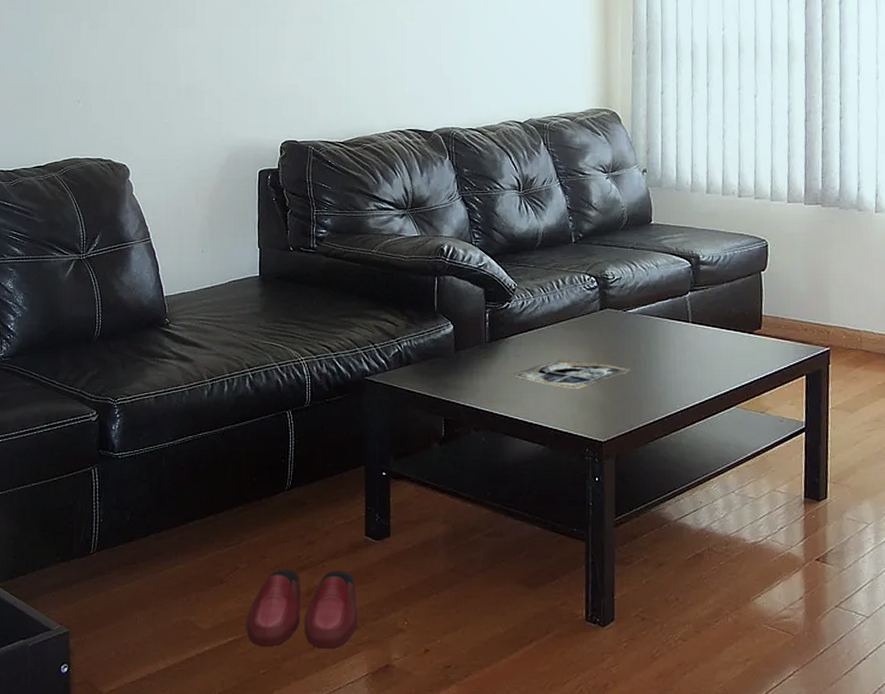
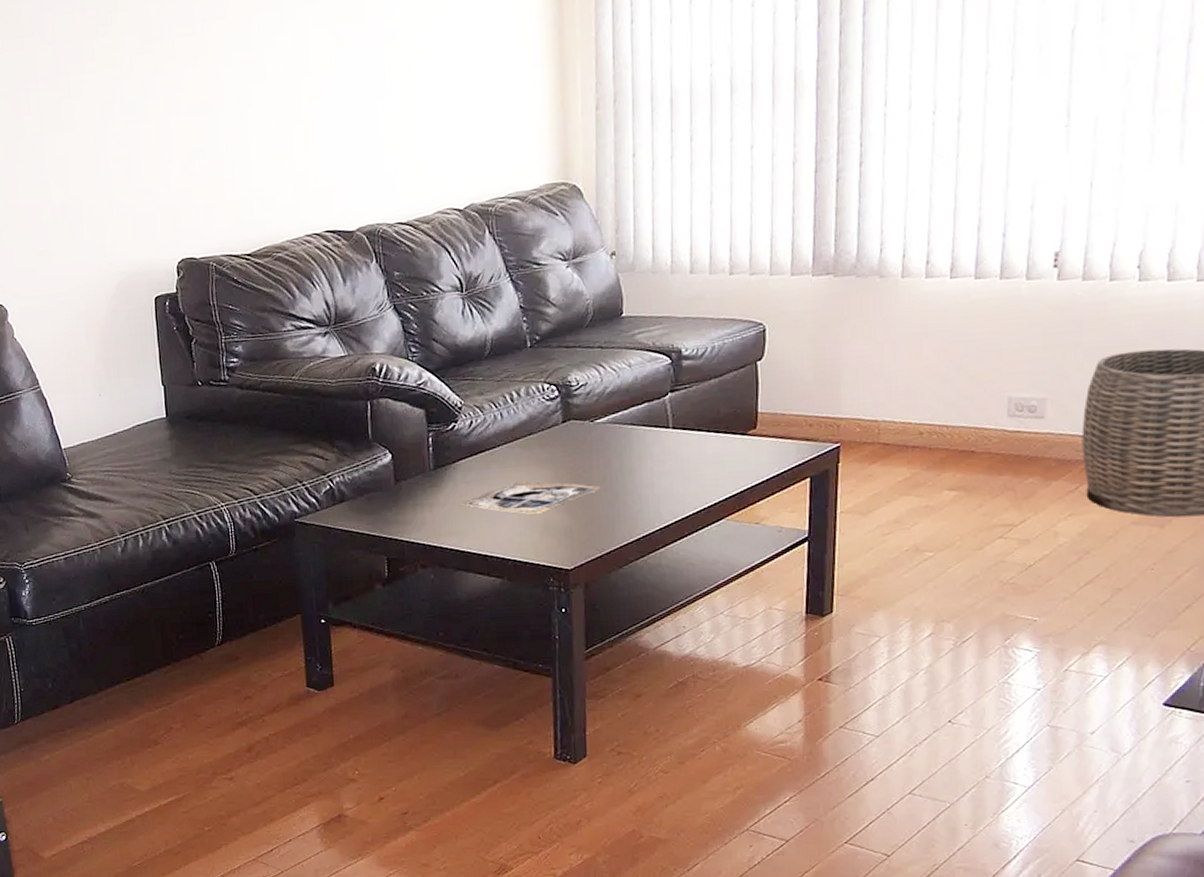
slippers: present [246,569,358,649] -> none [185,724,305,805]

